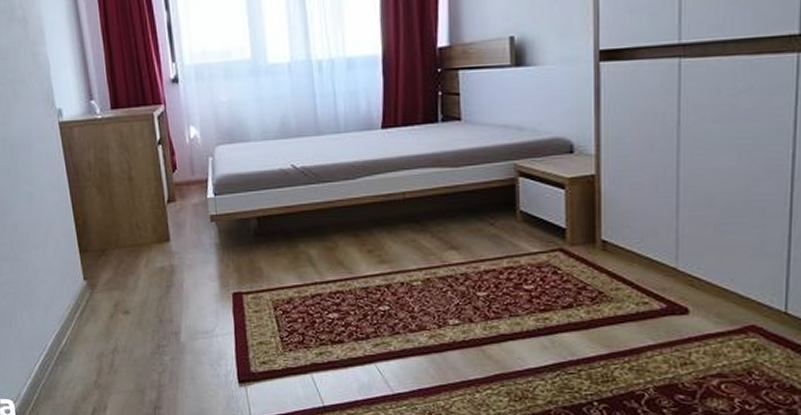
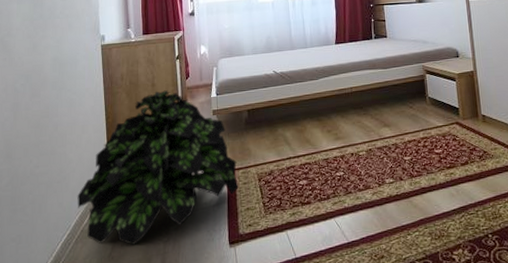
potted plant: none [50,186,248,374] -> present [77,90,239,246]

